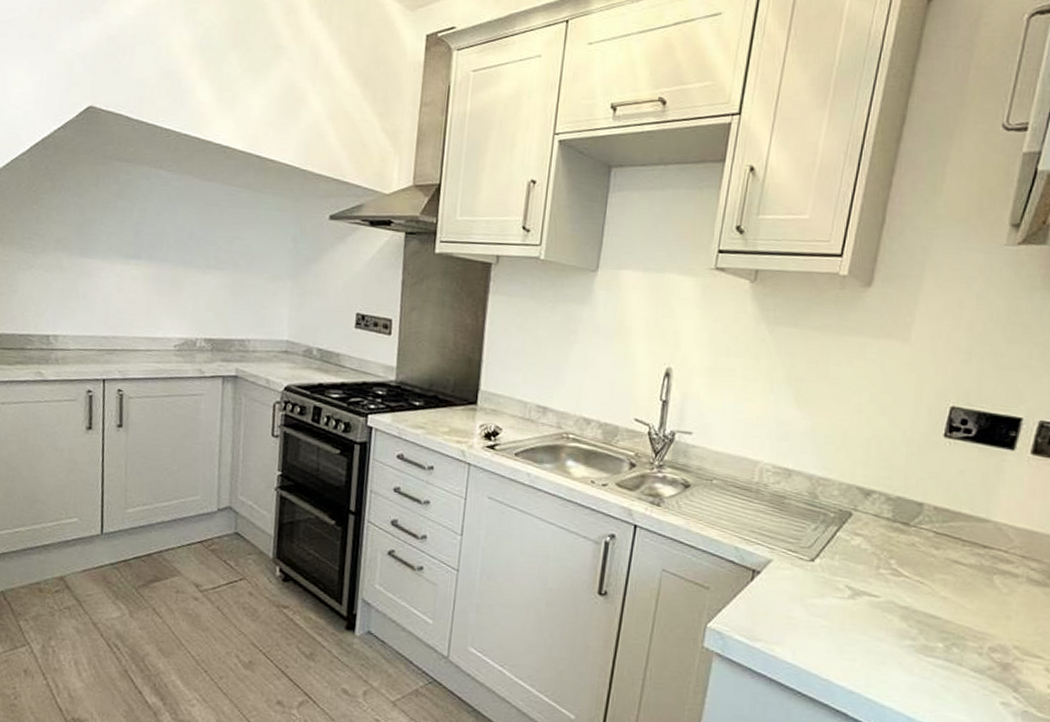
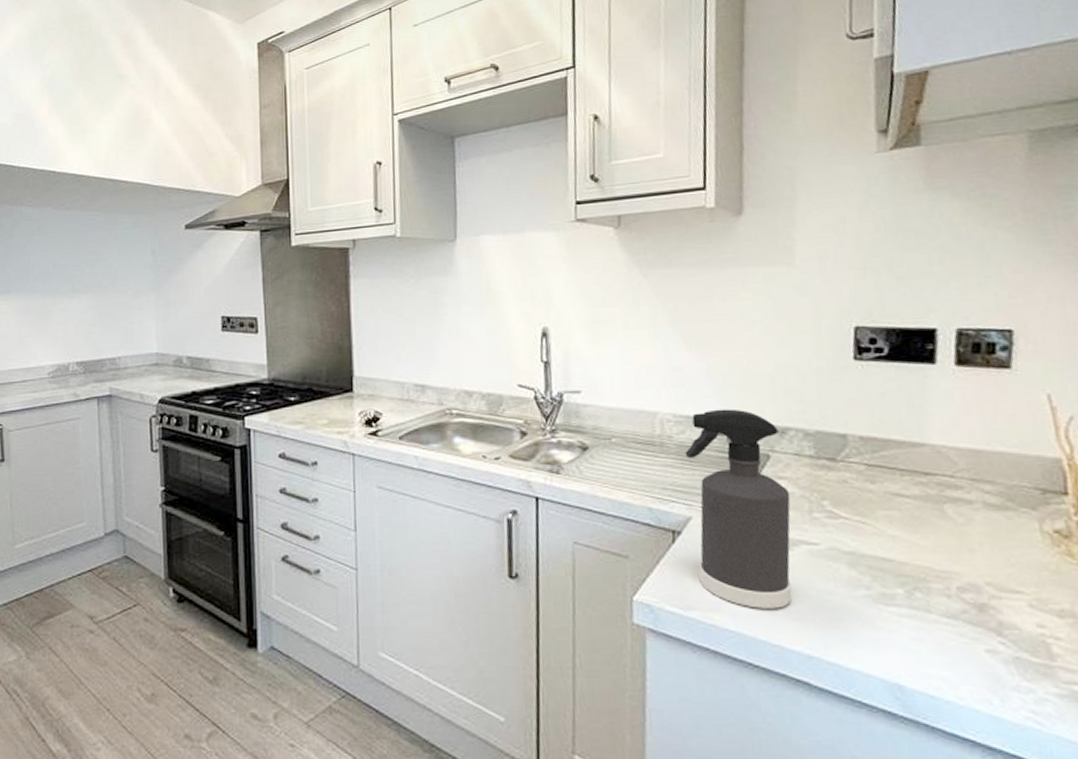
spray bottle: none [769,465,864,649] -> present [684,409,792,609]

